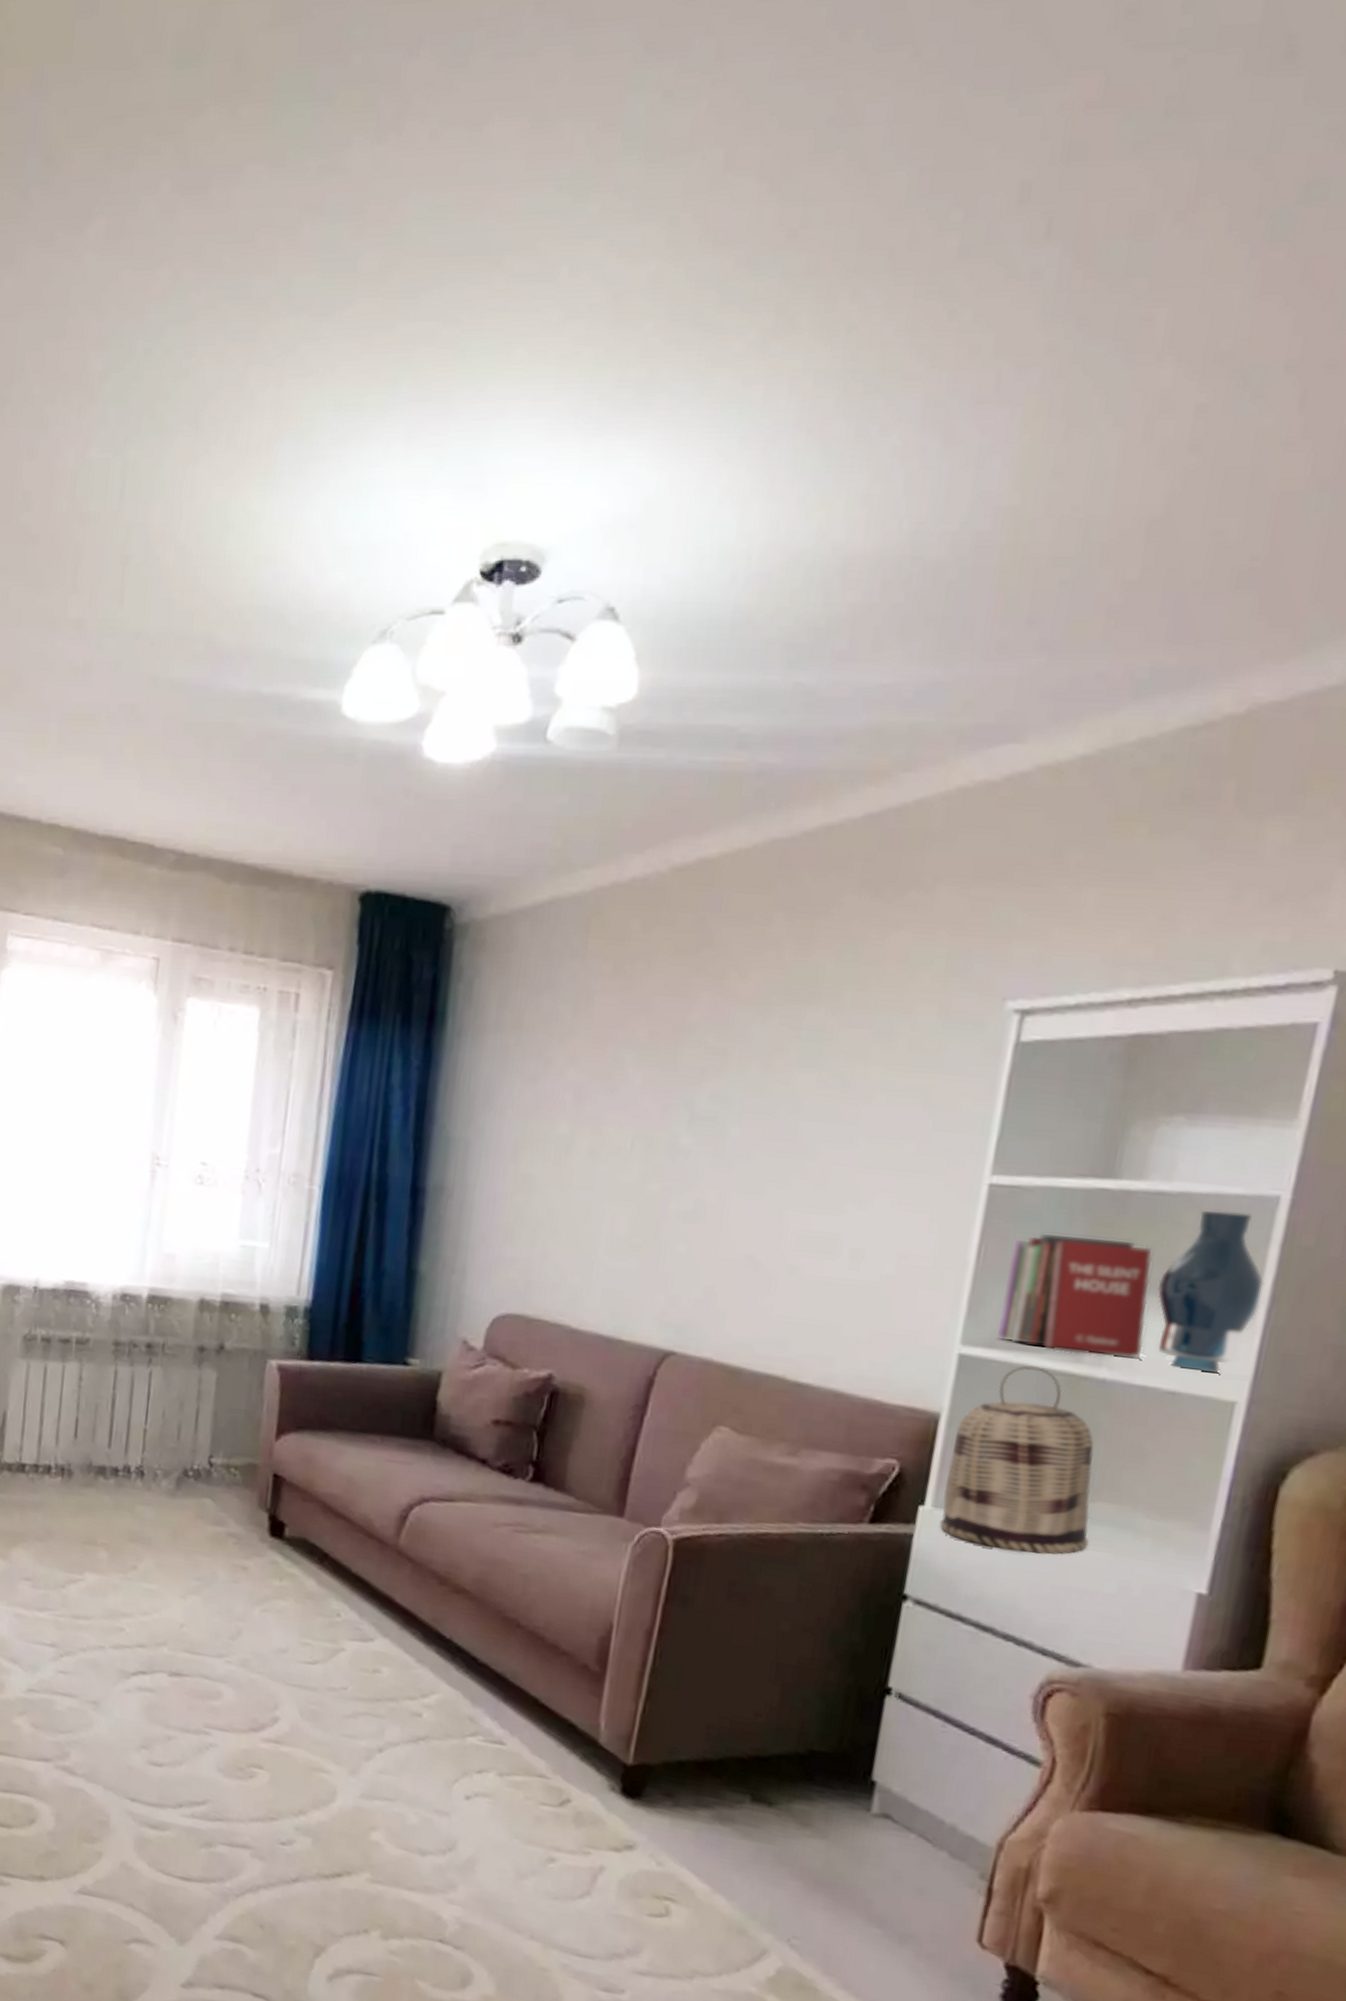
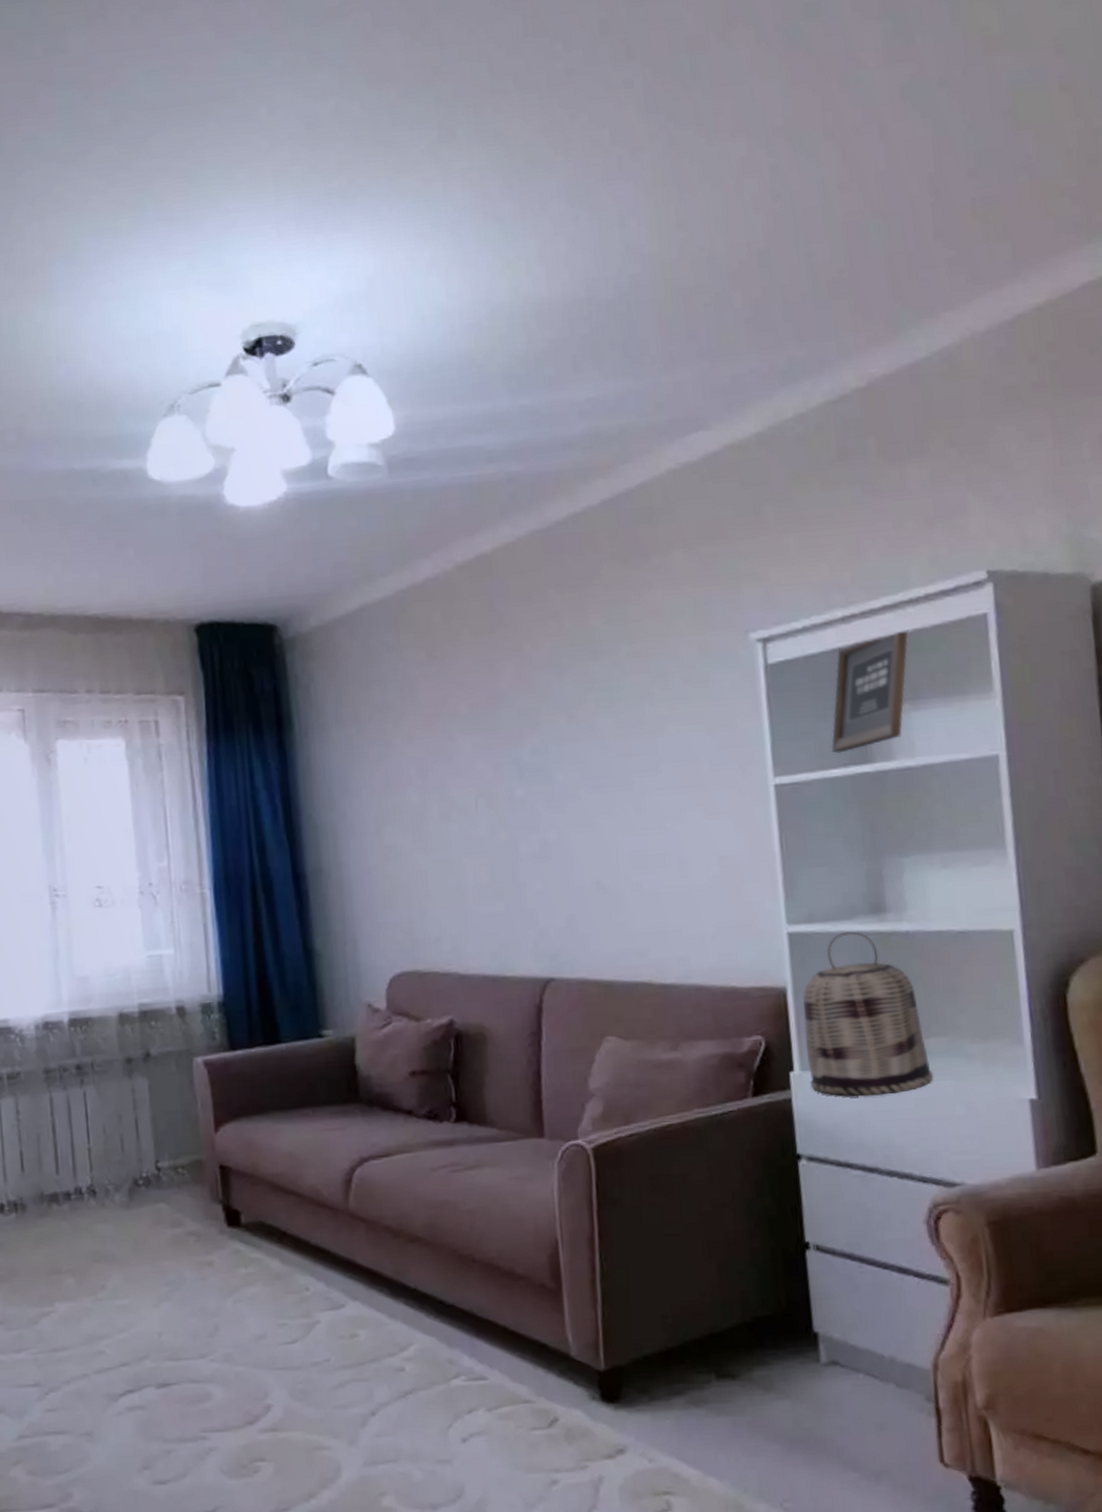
books: present [997,1233,1153,1360] -> none [806,813,931,916]
picture frame: none [1070,1027,1210,1162] -> present [831,629,908,754]
vase: present [1157,1210,1265,1373] -> none [927,773,1009,911]

